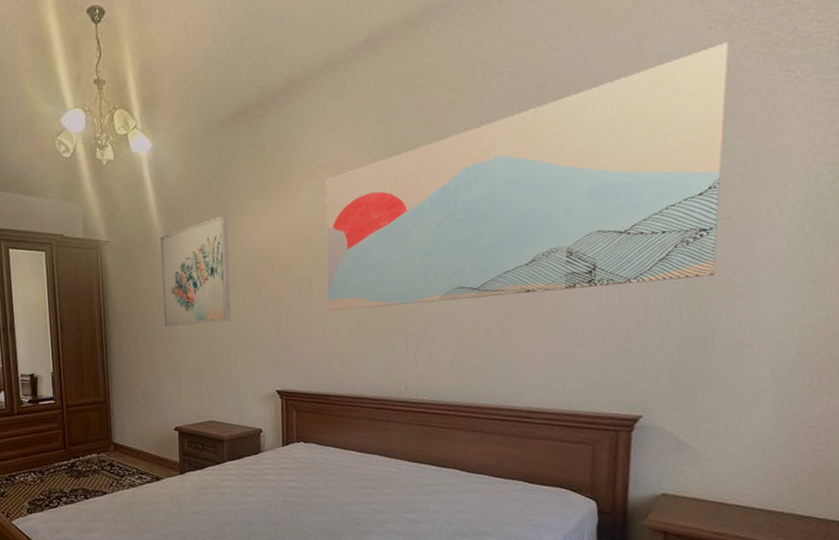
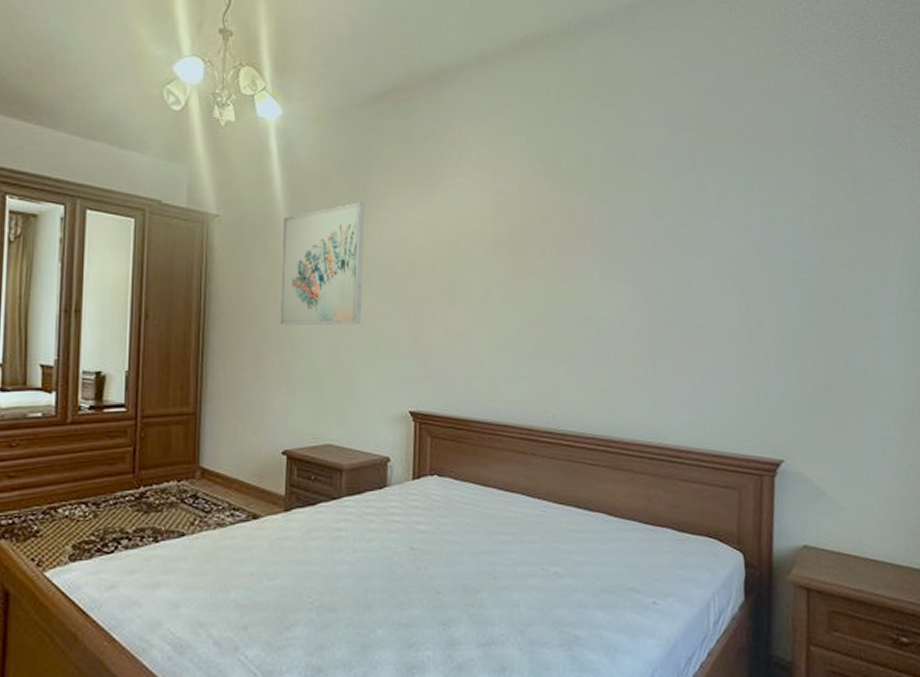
wall art: present [325,42,729,312] -> none [471,102,846,324]

